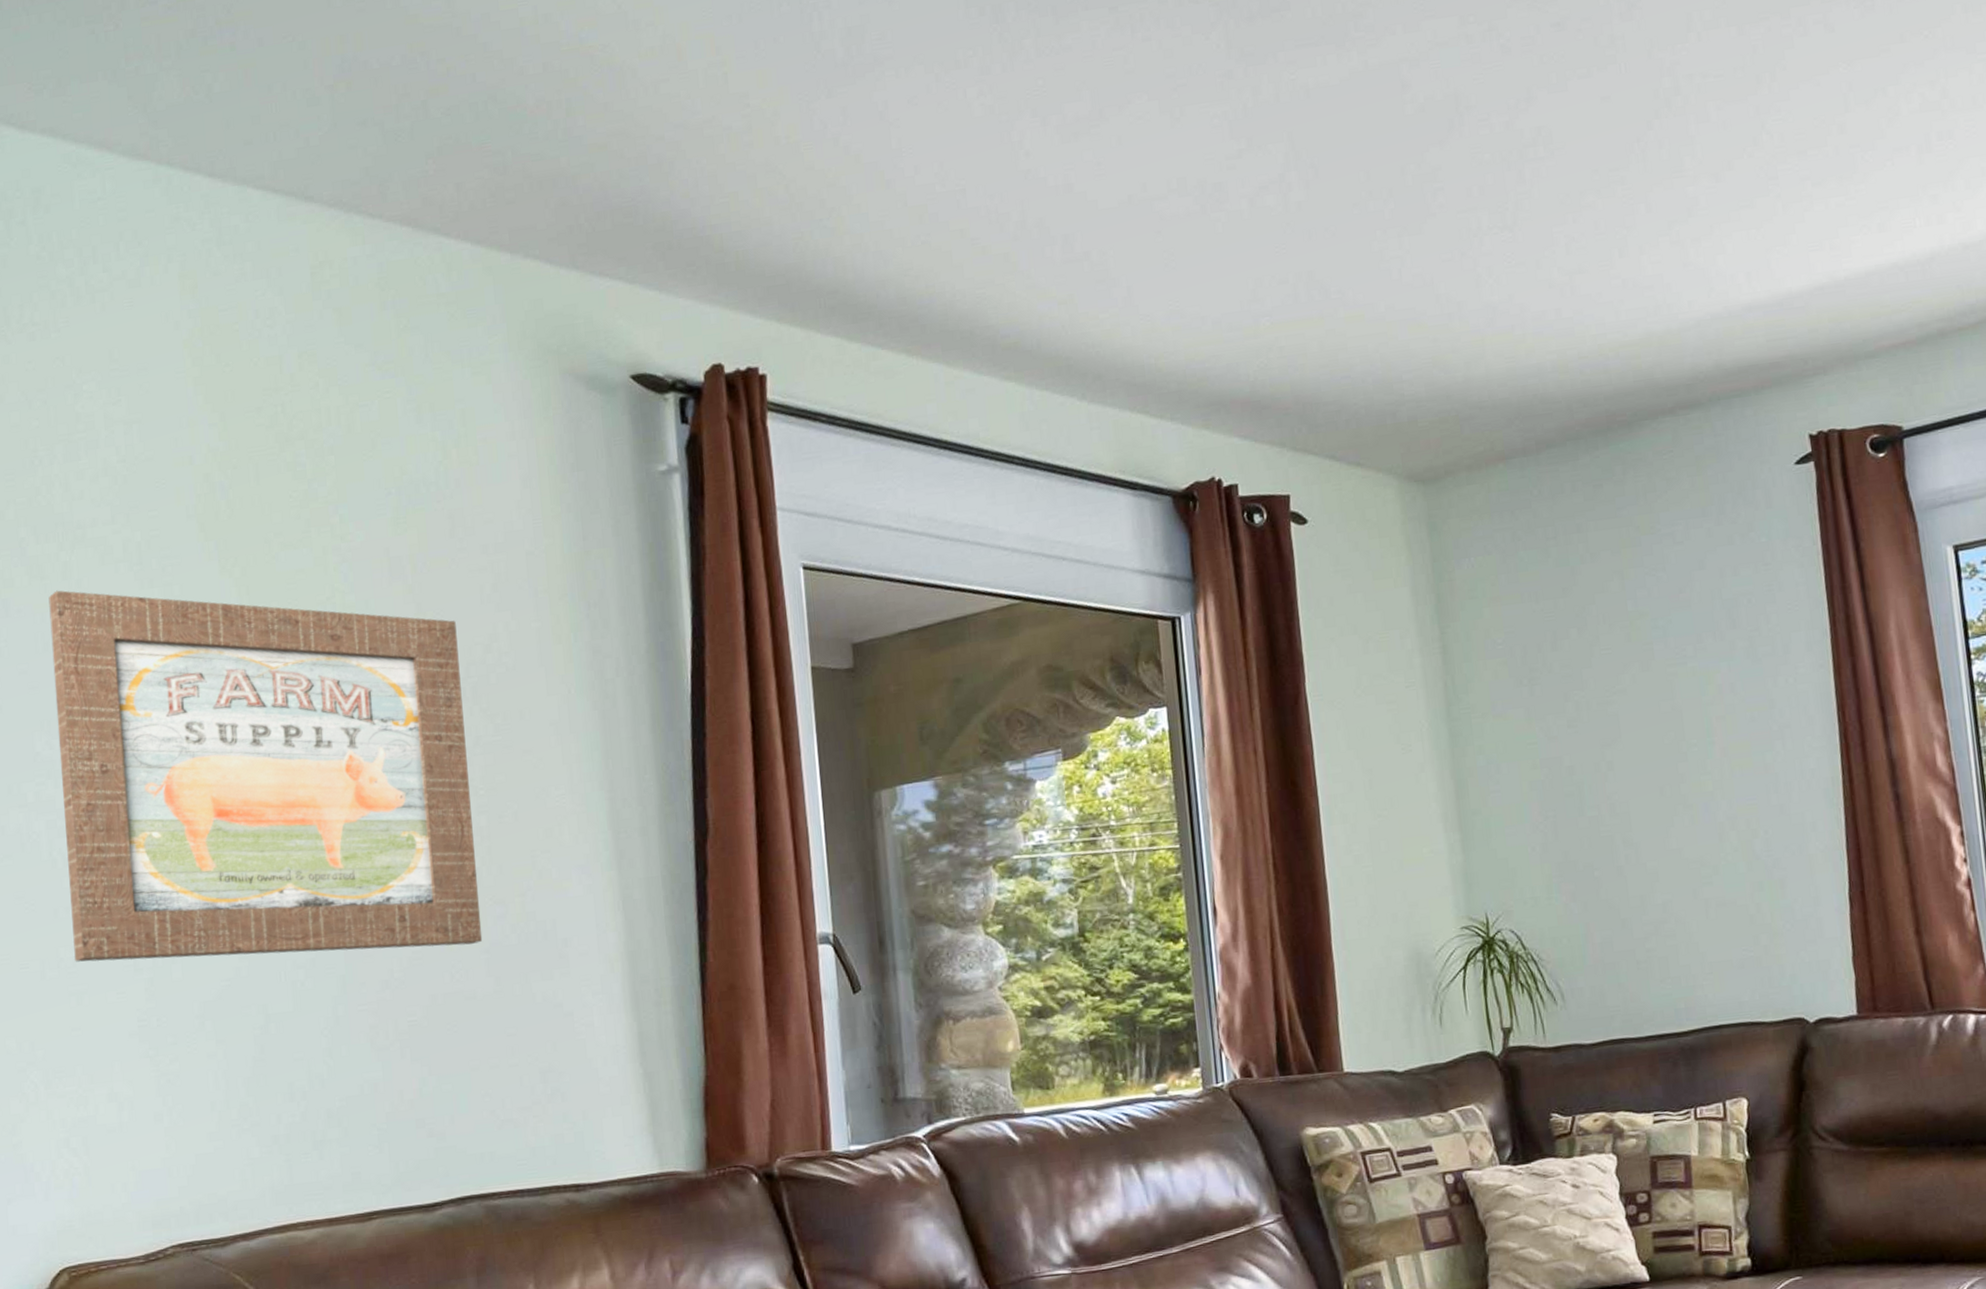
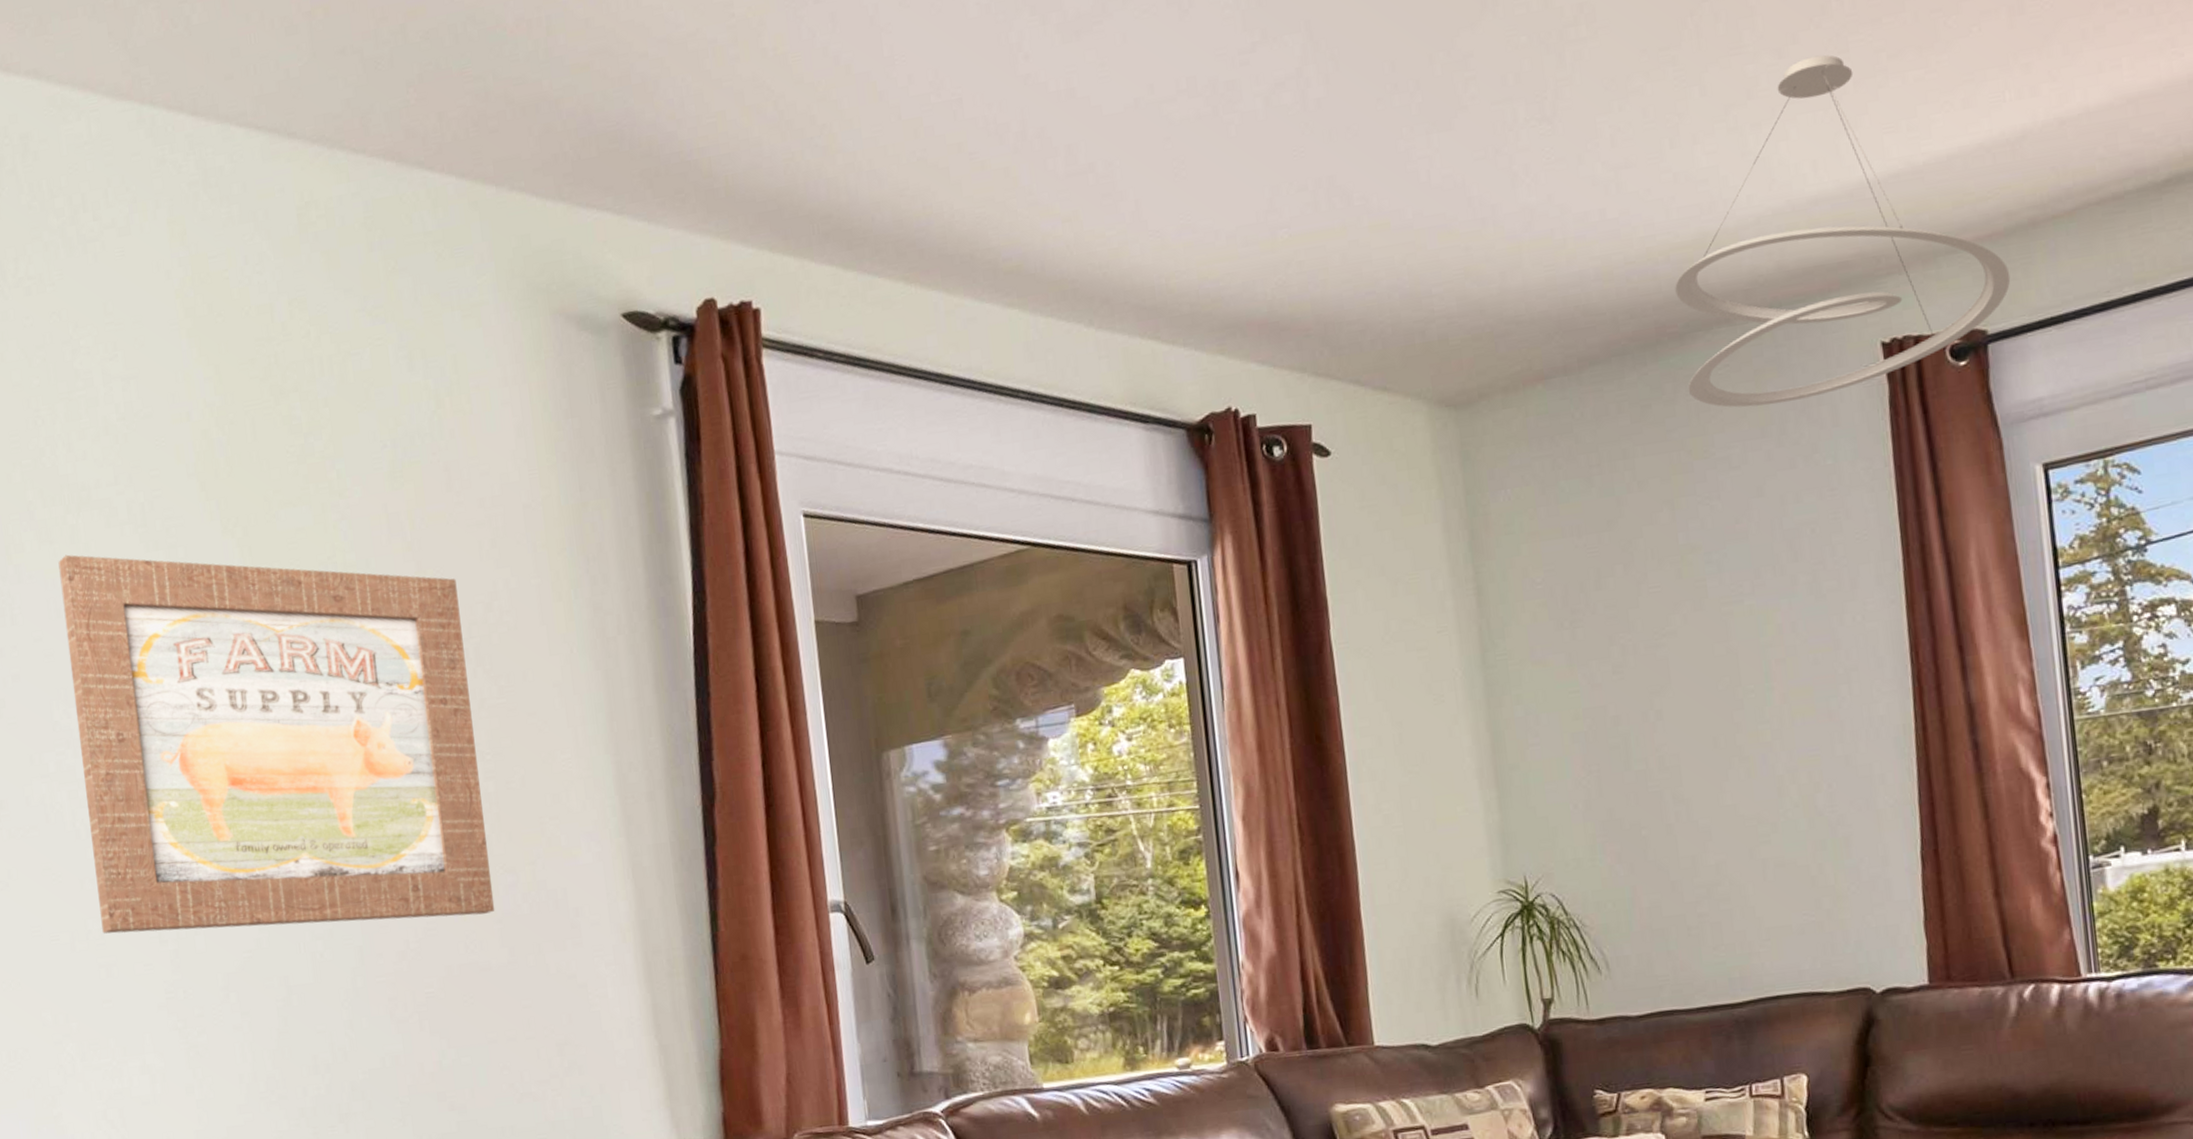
ceiling light fixture: none [1624,180,1923,489] -> present [1675,55,2011,408]

